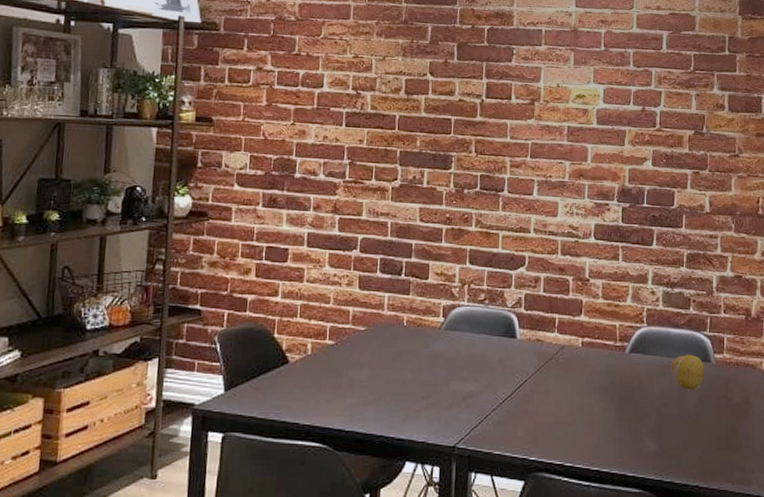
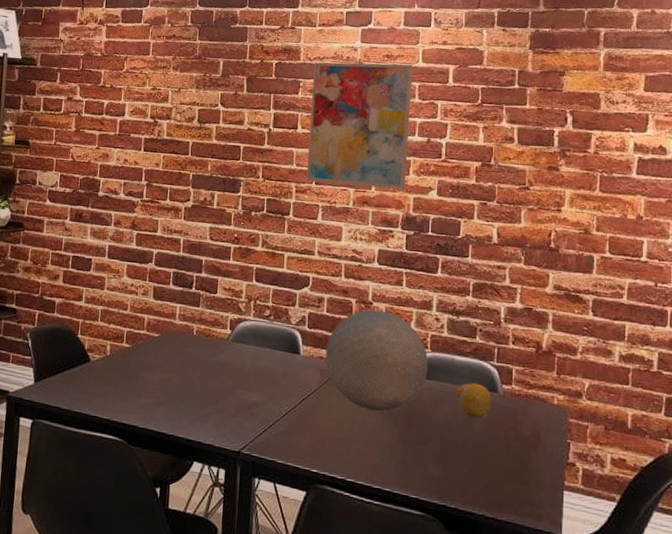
wall art: none [520,27,628,161] -> present [306,62,413,190]
decorative orb: none [543,286,644,392] -> present [325,309,428,412]

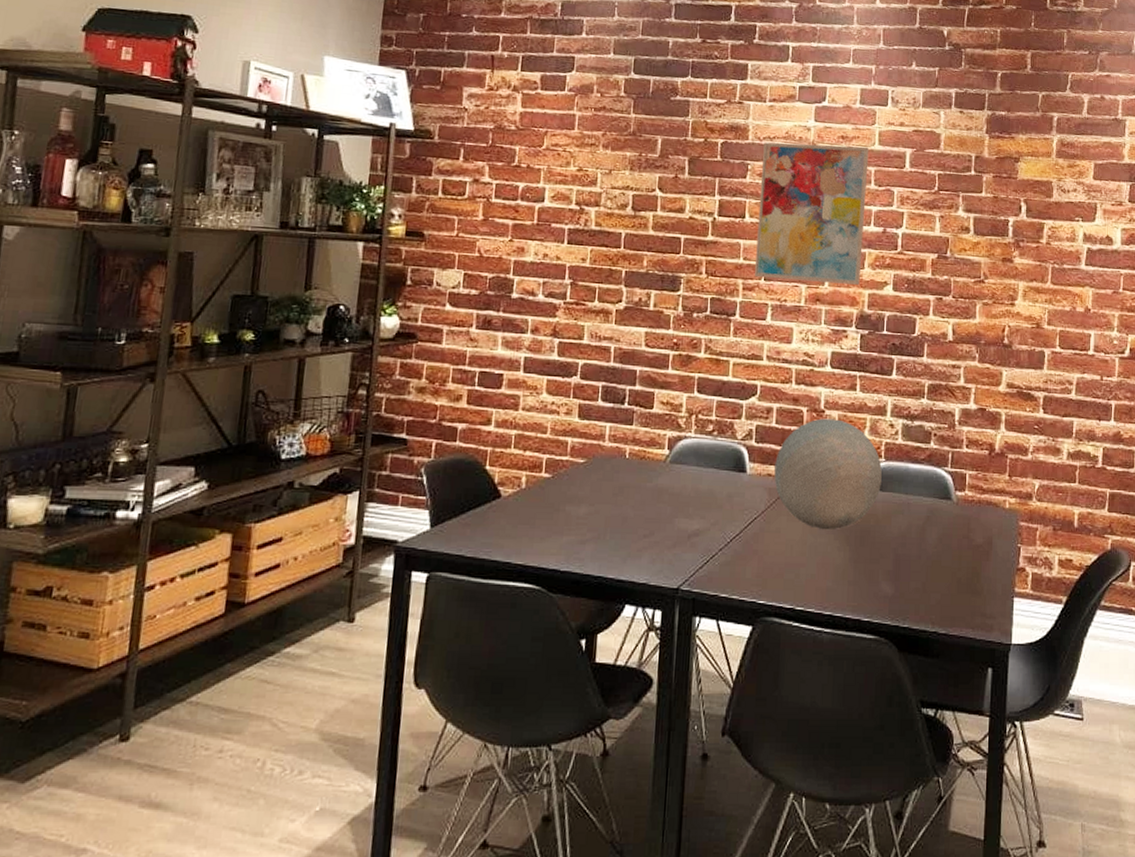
fruit: present [455,382,492,419] -> none [909,491,946,530]

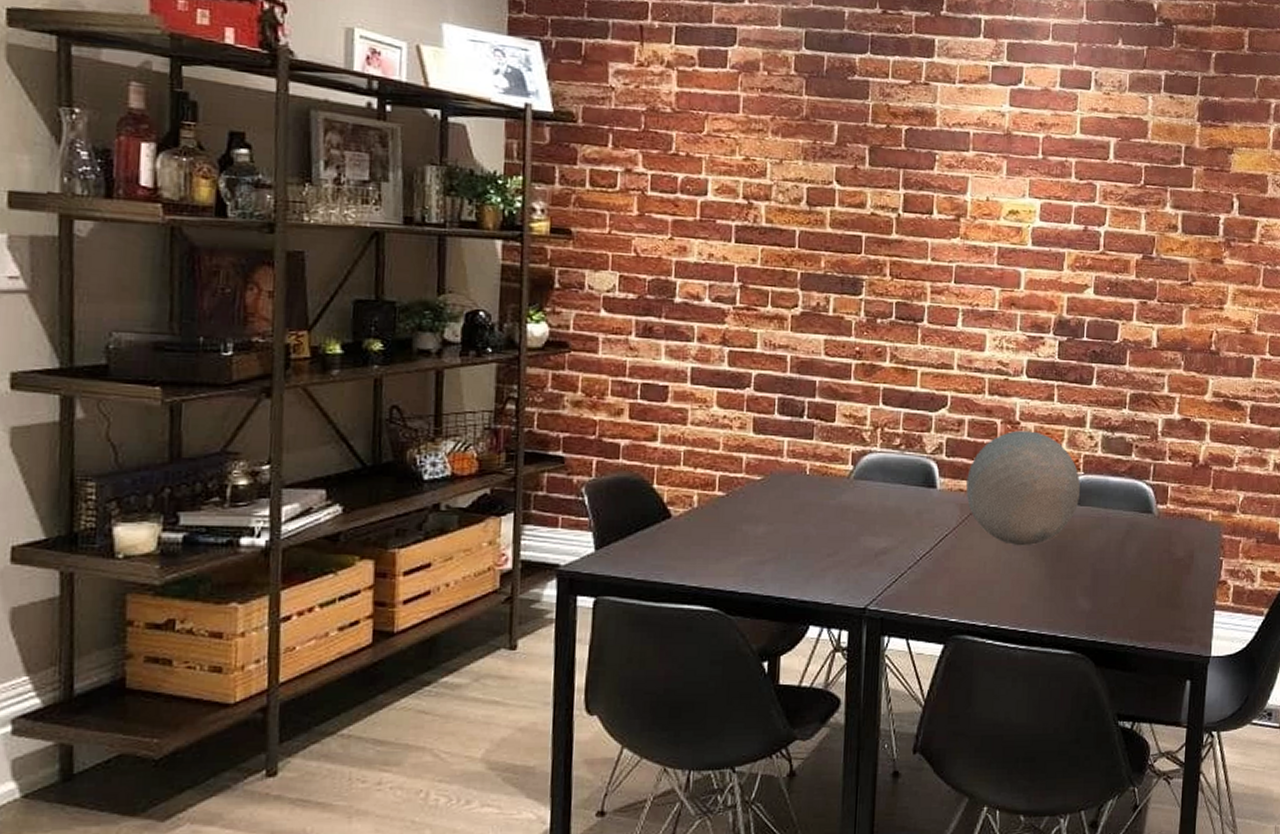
wall art: present [754,142,869,285] -> none [943,129,1070,288]

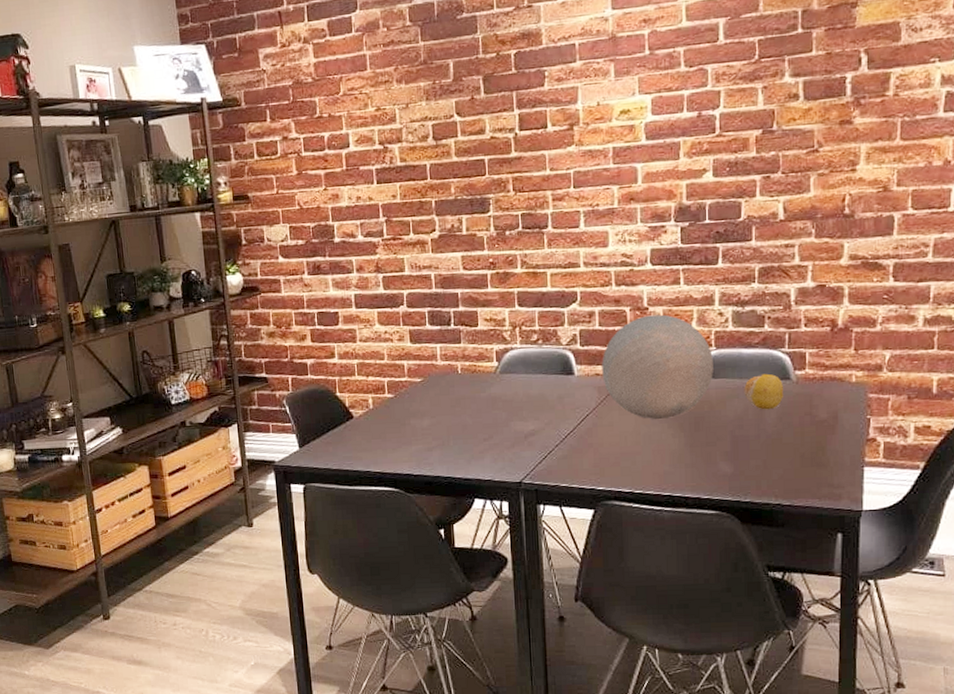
fruit: none [1108,505,1146,544] -> present [744,373,784,410]

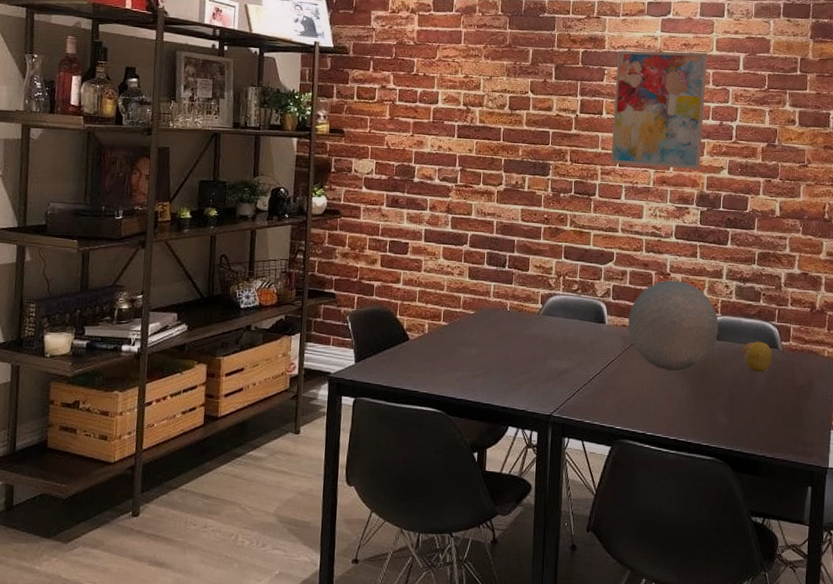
wall art: none [559,26,677,186] -> present [610,50,708,170]

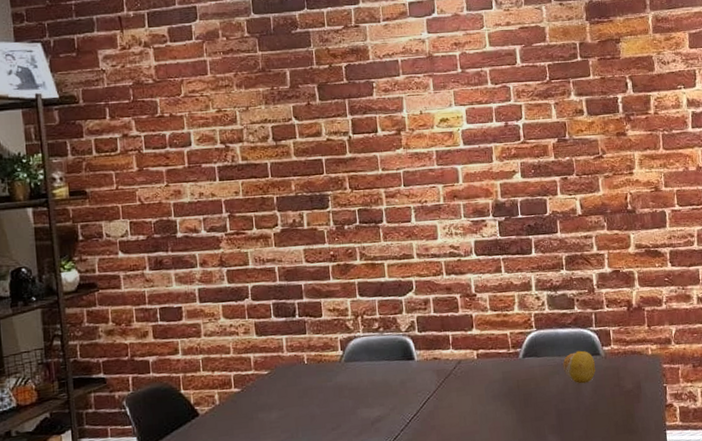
wall art: present [610,50,708,170] -> none [384,50,491,185]
decorative orb: present [628,280,719,372] -> none [438,300,536,399]

